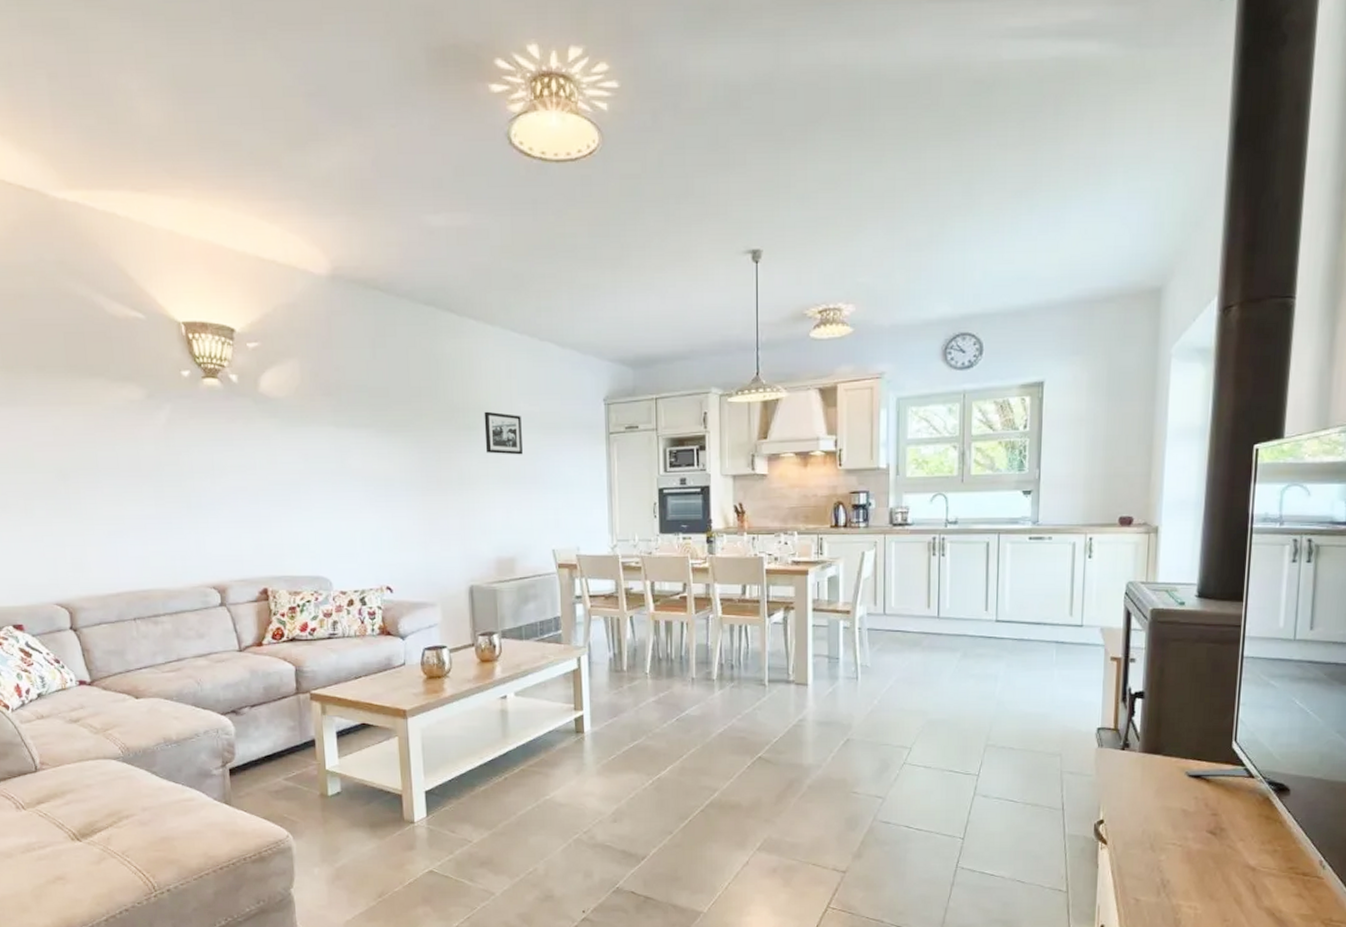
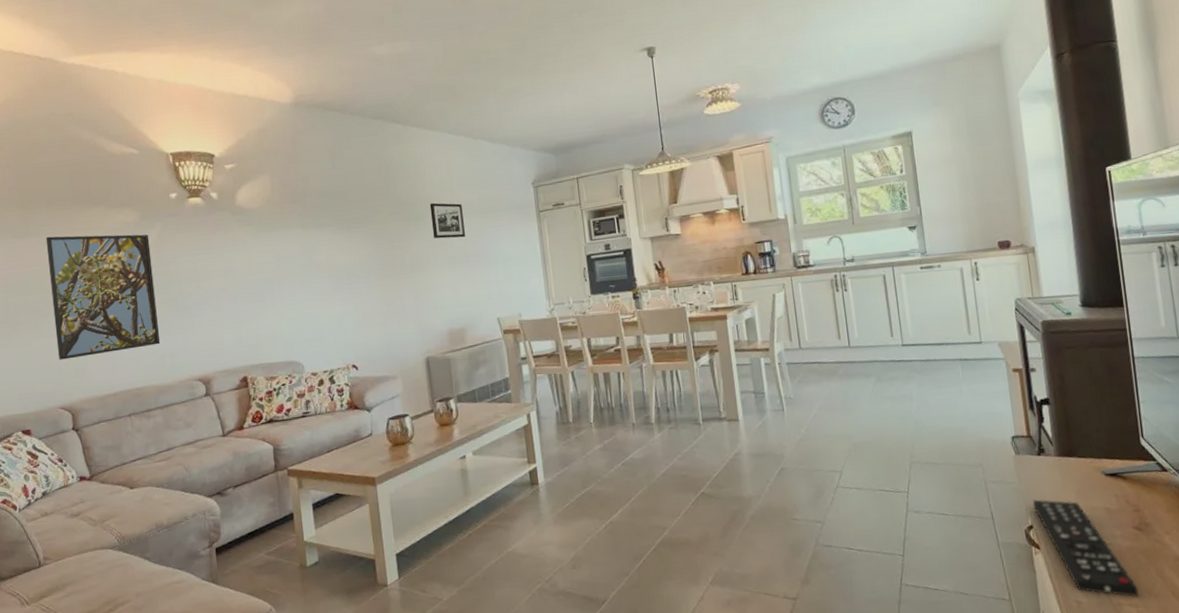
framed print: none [35,408,170,551] -> present [45,234,161,360]
remote control: none [1108,794,1200,900] -> present [1033,499,1139,598]

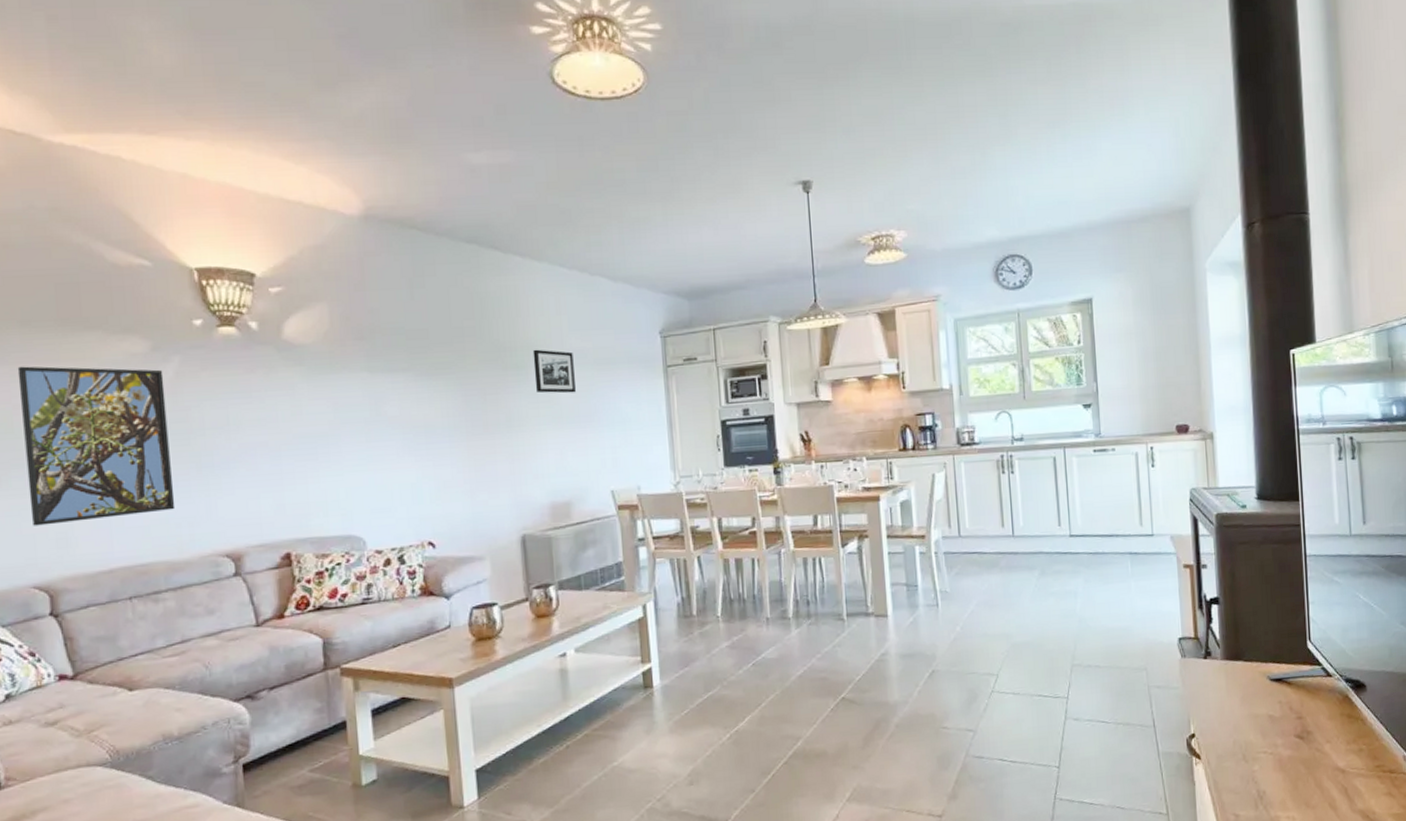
remote control: present [1033,499,1139,598] -> none [1197,706,1296,810]

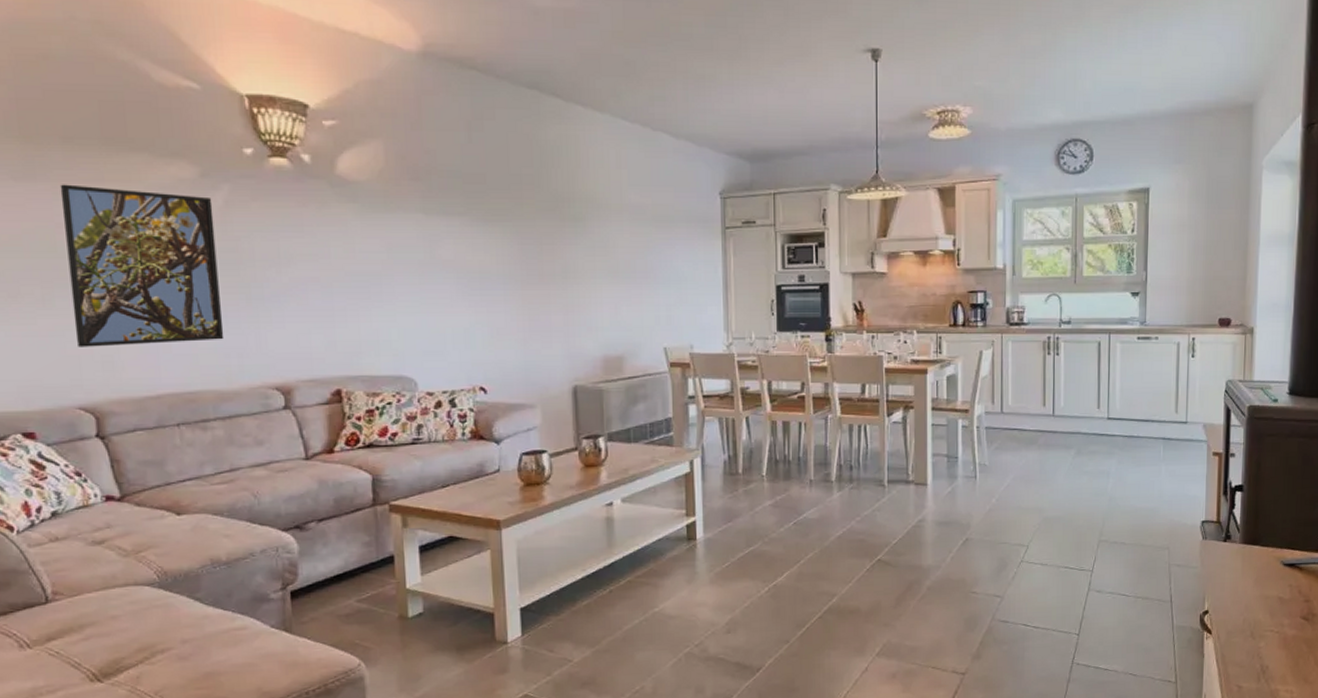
picture frame: present [532,349,576,393] -> none [591,202,633,248]

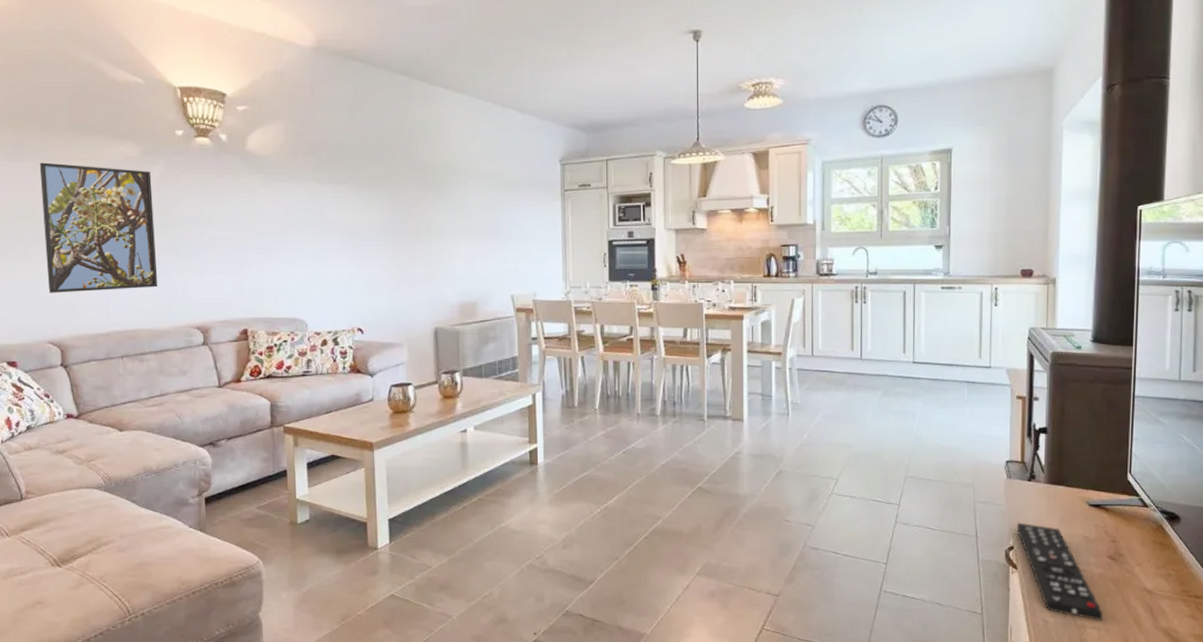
remote control: none [1212,585,1296,684] -> present [1017,522,1103,621]

